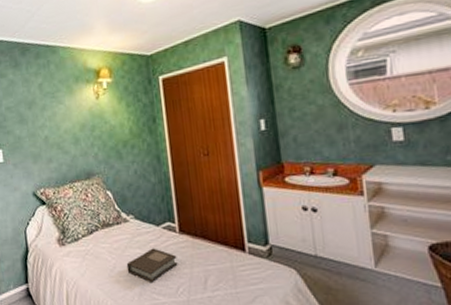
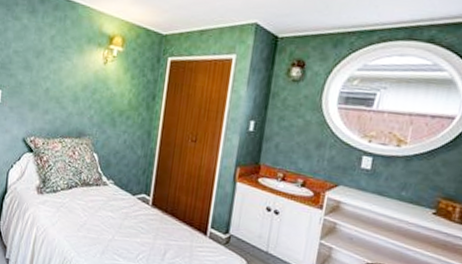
book: present [126,248,178,282] -> none [96,214,144,245]

